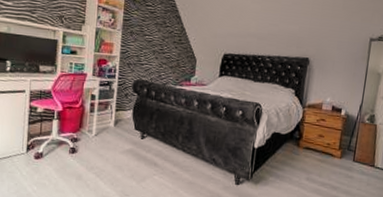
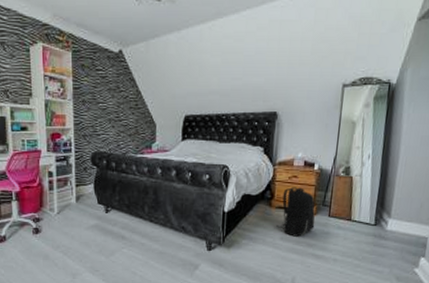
backpack: none [303,130,341,178] -> present [276,187,316,237]

